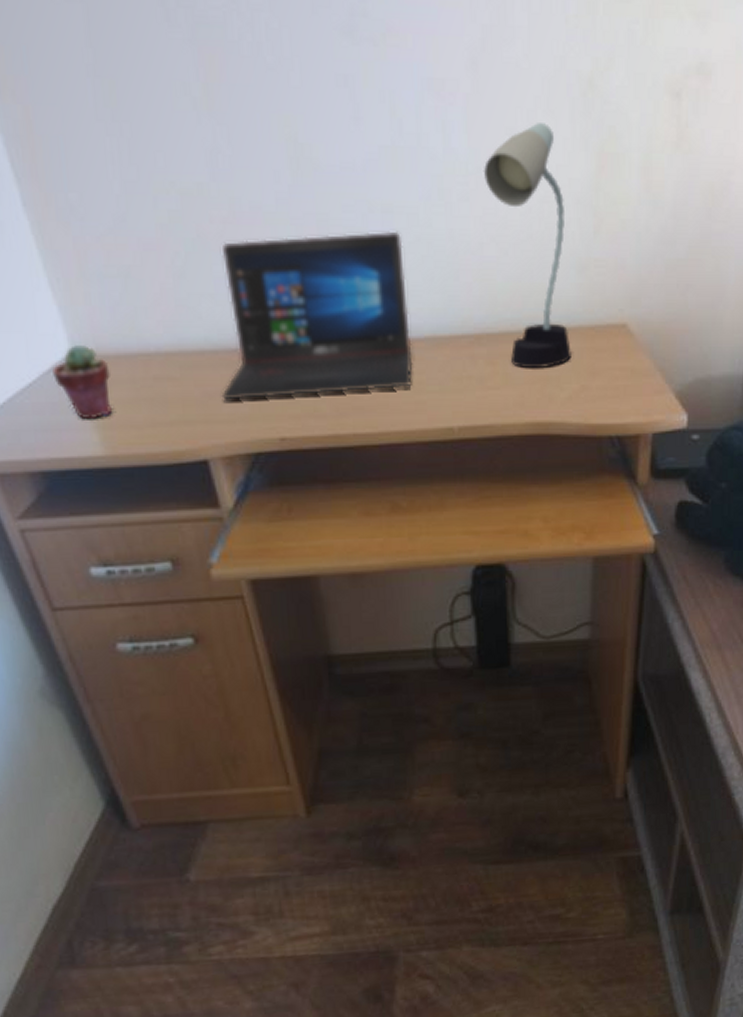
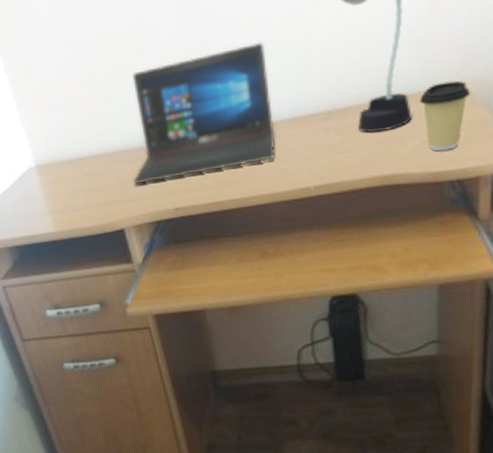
potted succulent: present [52,345,112,420] -> none [22,157,60,209]
coffee cup: none [580,318,633,400] -> present [420,80,470,151]

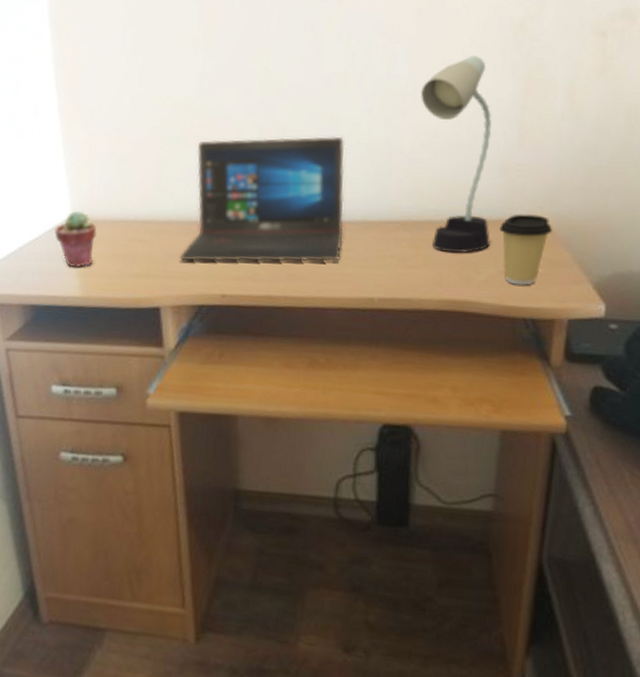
potted succulent: none [22,157,60,209] -> present [54,211,97,268]

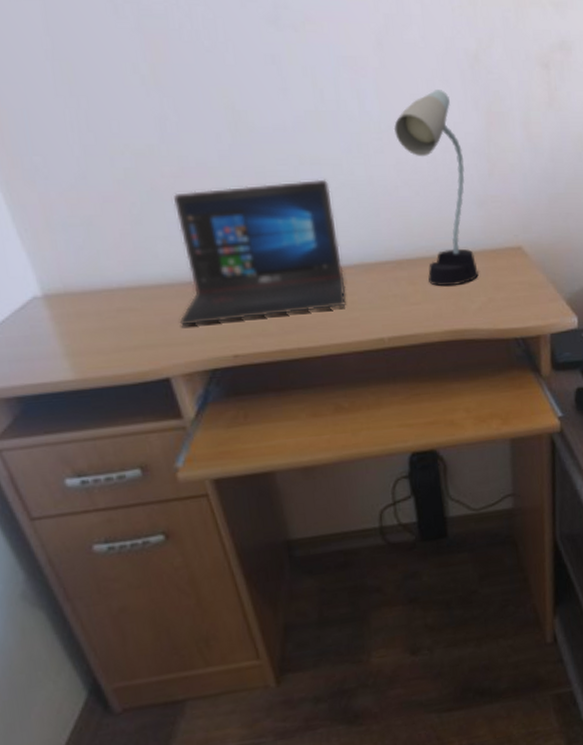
potted succulent: present [54,211,97,268] -> none [23,285,80,350]
coffee cup: present [499,214,552,286] -> none [484,242,528,309]

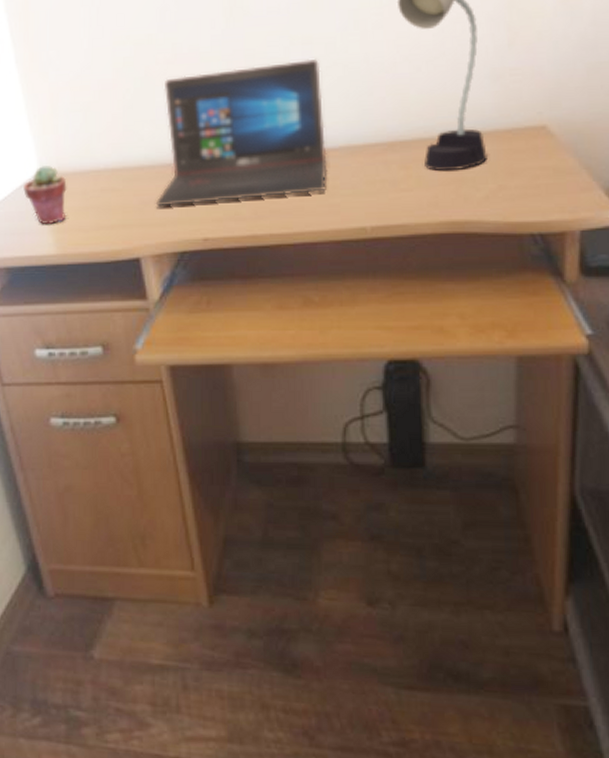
potted succulent: none [23,285,80,350] -> present [23,166,67,225]

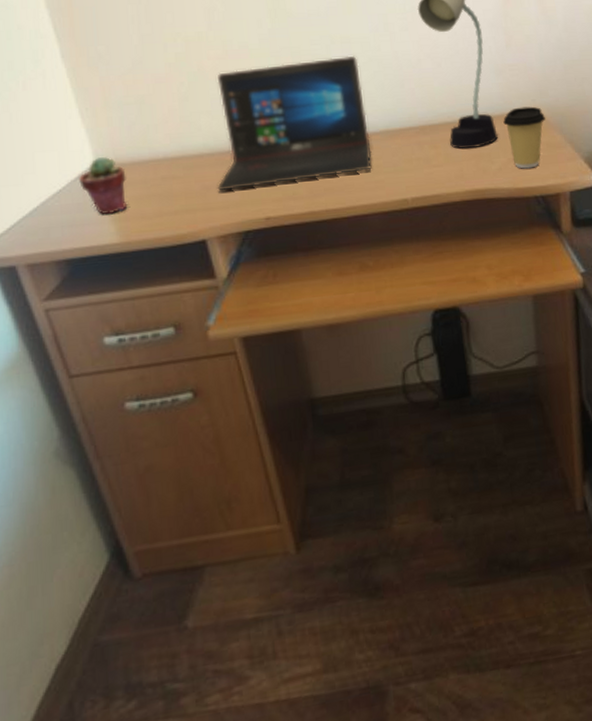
coffee cup: none [496,121,554,199] -> present [503,106,545,169]

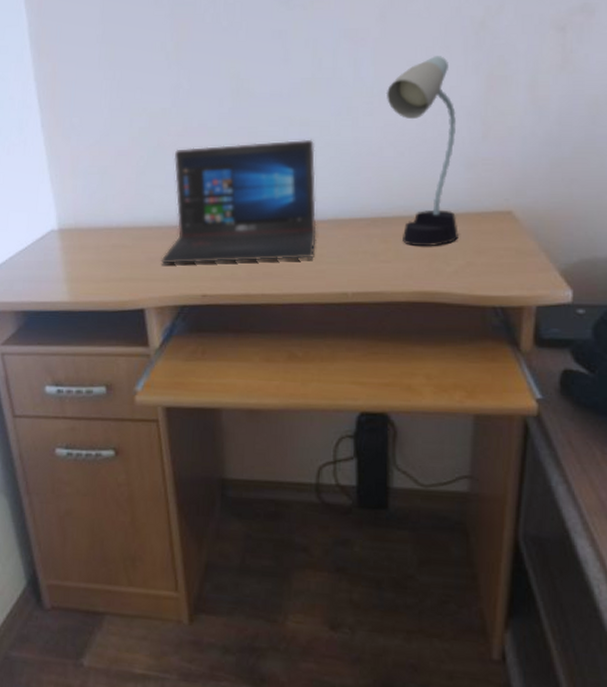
potted succulent: present [79,157,126,215] -> none [42,221,82,275]
coffee cup: present [503,106,545,169] -> none [467,206,518,275]

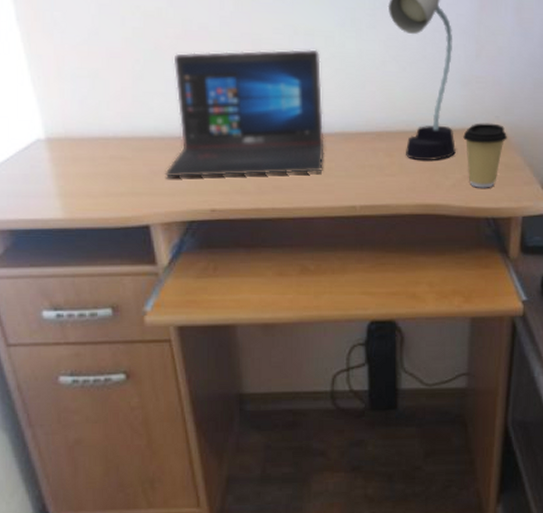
coffee cup: none [467,206,518,275] -> present [463,123,507,188]

